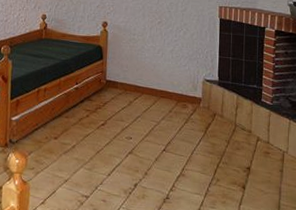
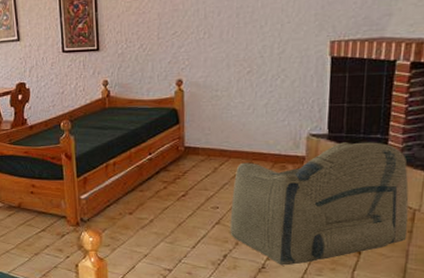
armchair: none [140,89,280,197] -> present [230,142,409,266]

